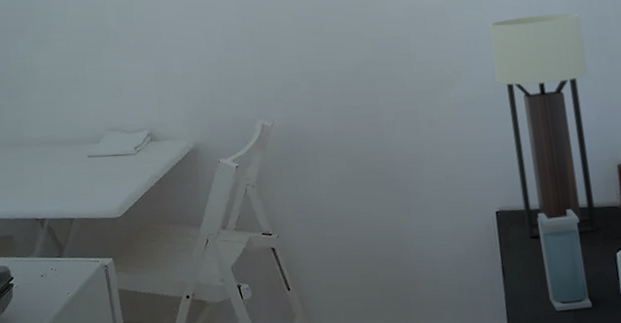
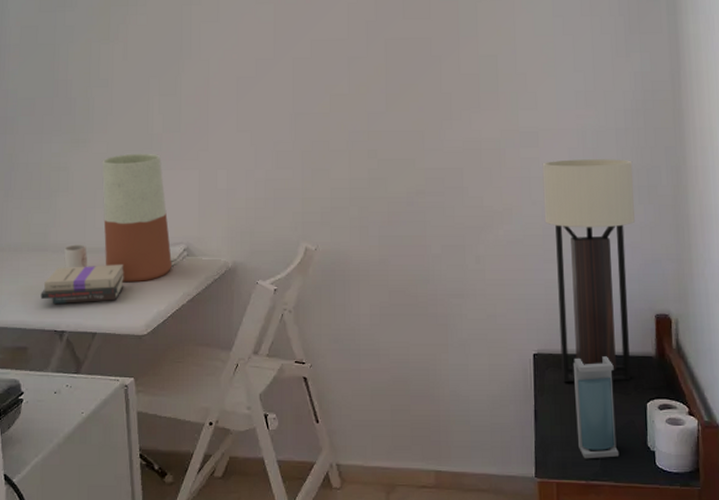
books: none [20,153,95,195] -> present [40,265,124,305]
mug: none [37,137,61,161] -> present [64,244,88,268]
vase: none [64,47,137,170] -> present [102,153,172,283]

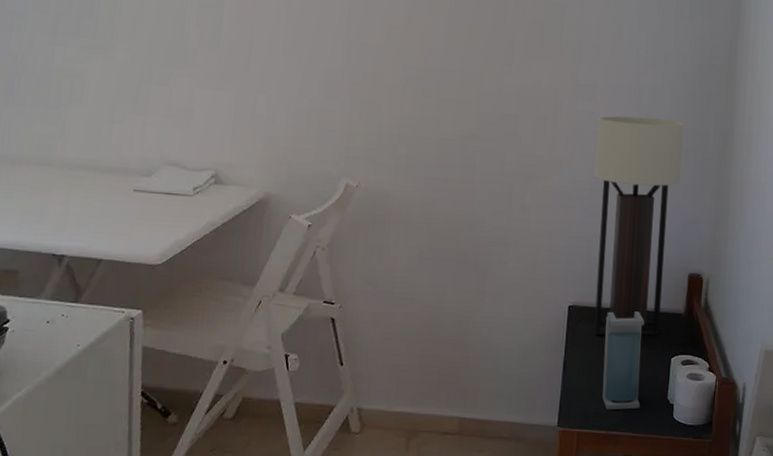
books: present [40,265,124,305] -> none [38,185,141,226]
mug: present [64,244,88,268] -> none [70,161,99,188]
vase: present [102,153,172,283] -> none [119,67,197,208]

